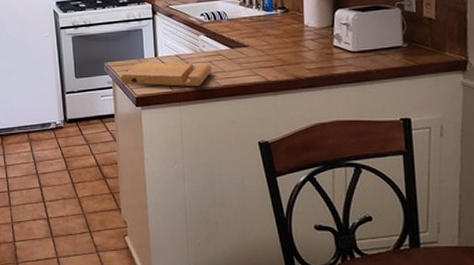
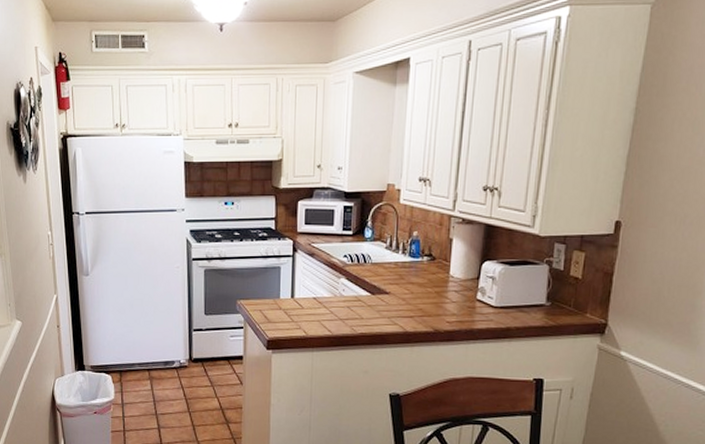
cutting board: present [120,62,213,87] -> none [253,303,350,333]

